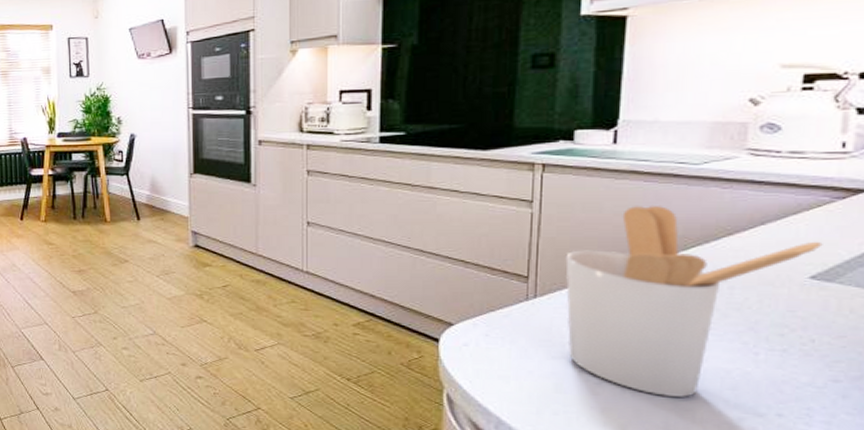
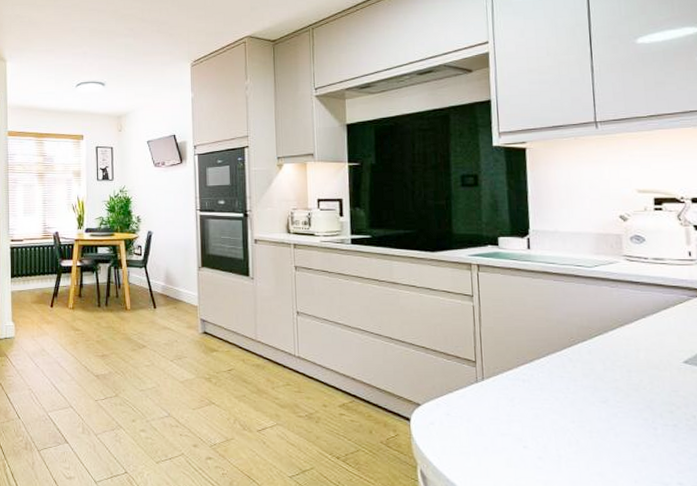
utensil holder: present [565,205,823,397] -> none [502,300,688,469]

